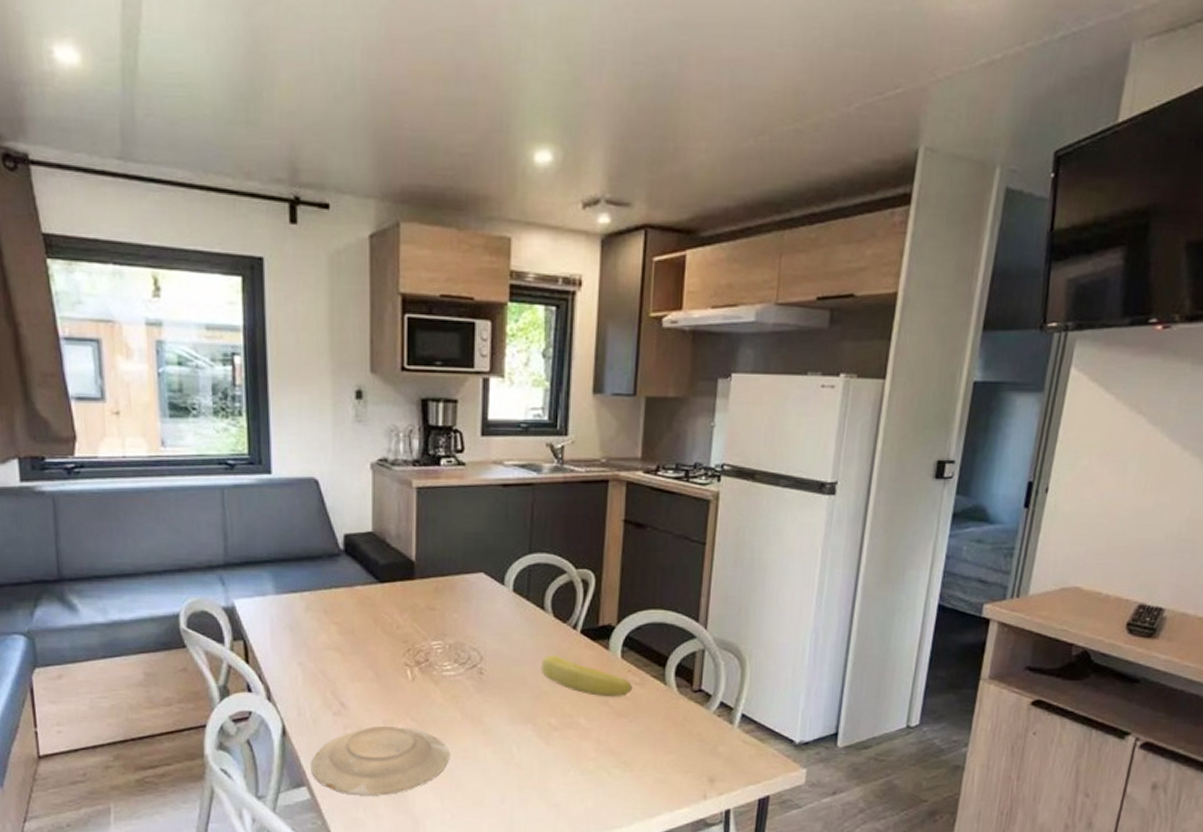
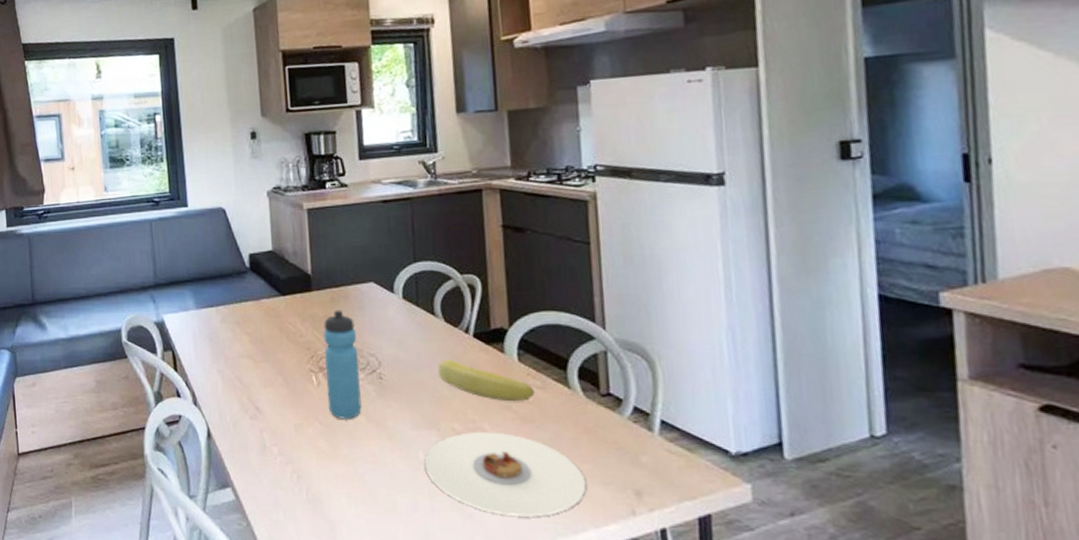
plate: present [311,725,449,796] -> none [233,429,359,499]
water bottle: none [422,601,460,715] -> present [323,310,362,419]
plate: none [517,726,668,804] -> present [424,431,587,517]

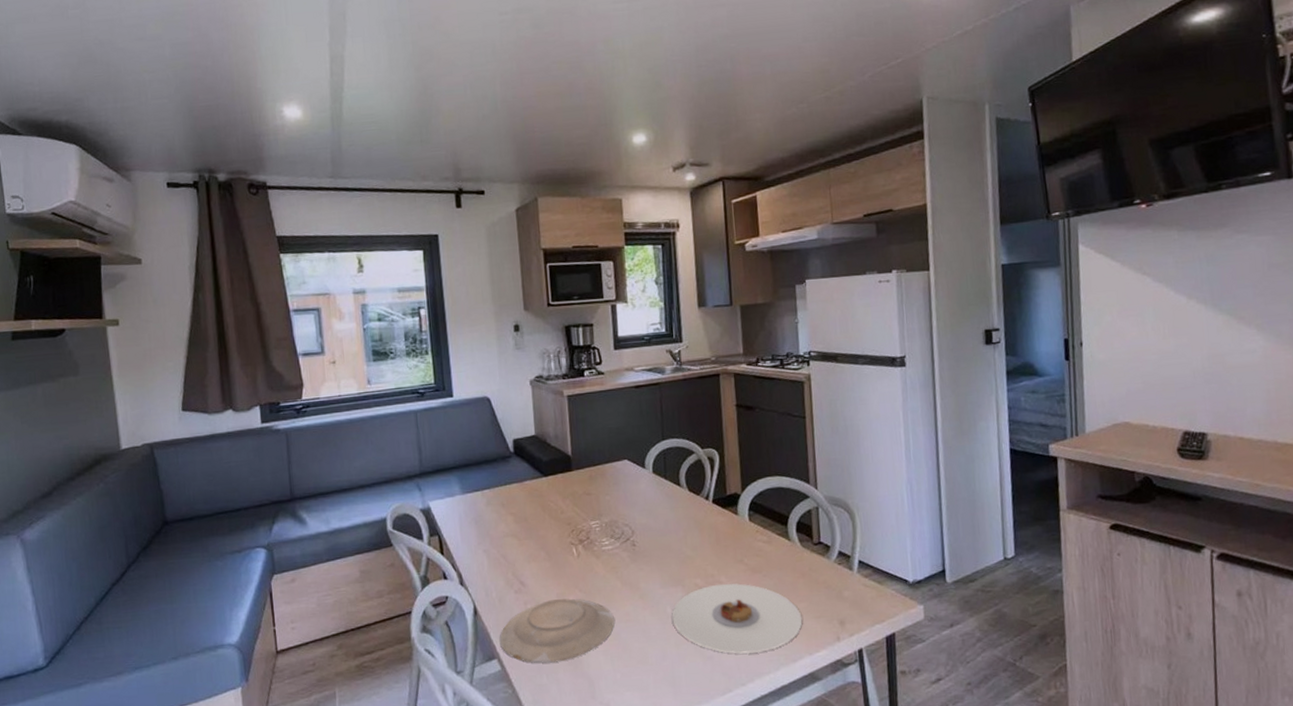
plate: none [233,429,359,499] -> present [499,598,615,664]
water bottle: present [323,310,362,419] -> none [582,486,618,585]
banana: present [437,358,534,402] -> none [683,523,762,556]

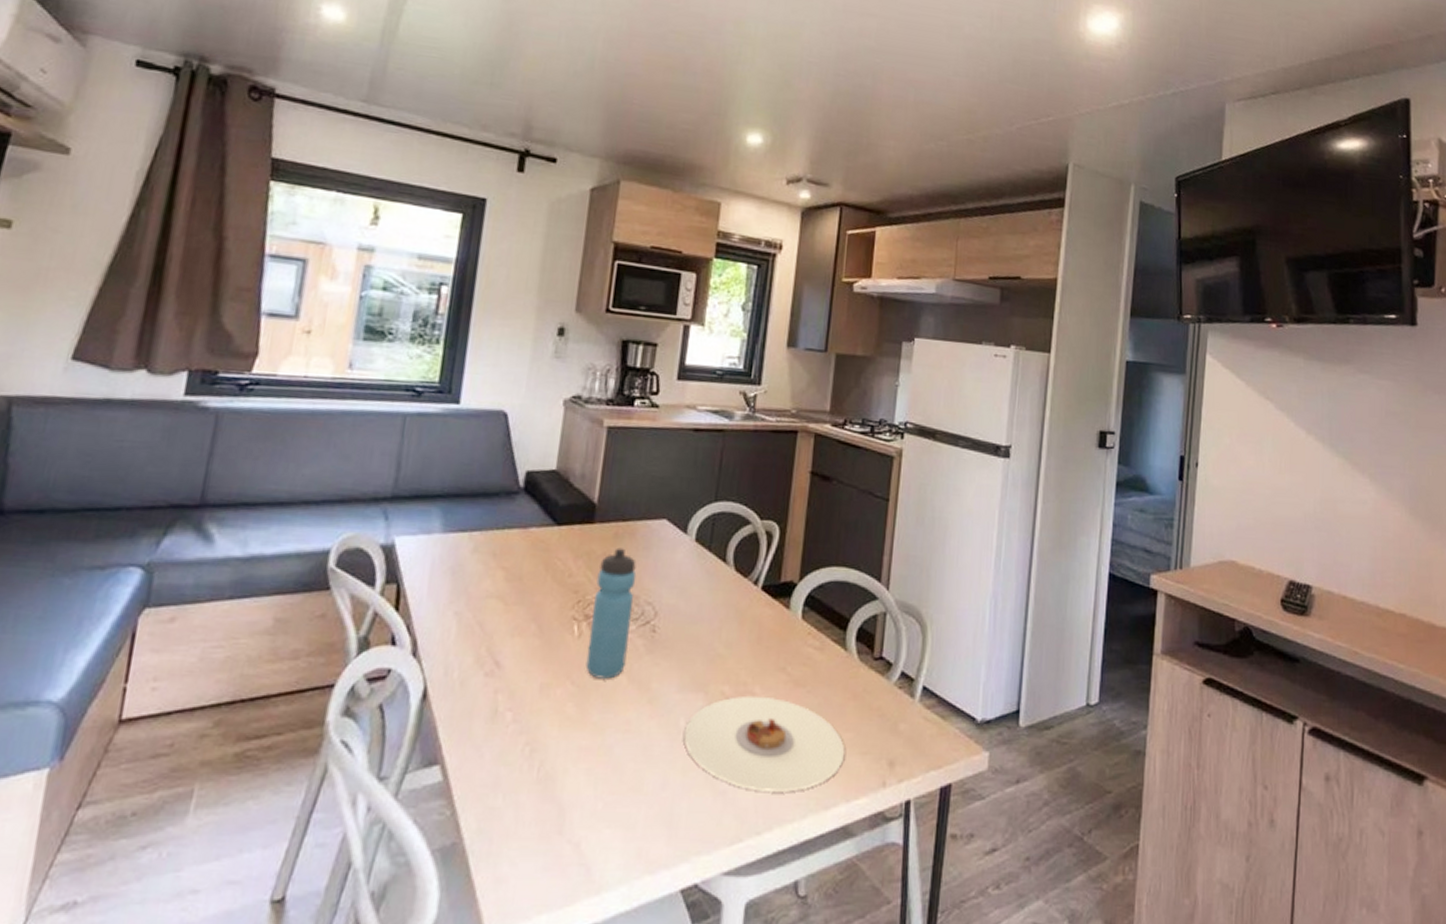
plate: present [499,598,615,664] -> none [448,690,610,779]
water bottle: none [582,486,618,585] -> present [586,547,637,679]

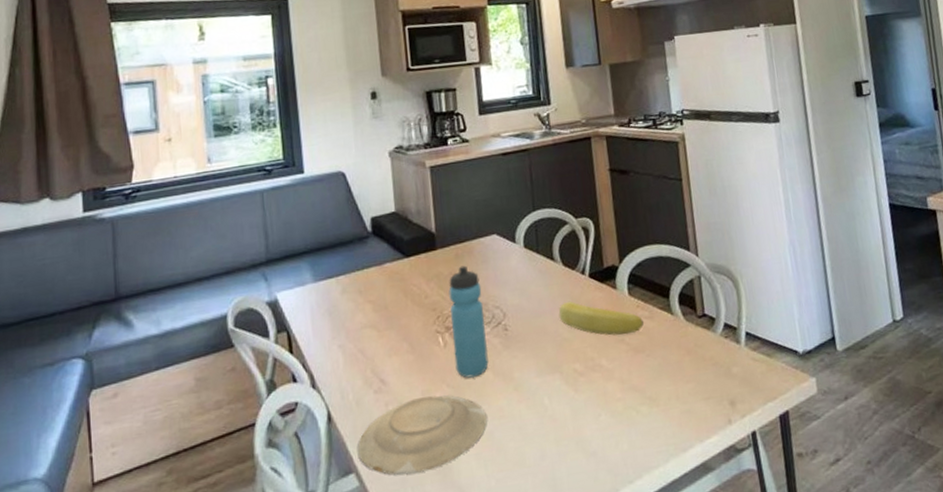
plate: none [448,690,610,779] -> present [357,395,487,476]
plate: present [683,695,845,792] -> none [550,366,691,447]
banana: none [717,612,812,664] -> present [558,301,644,336]

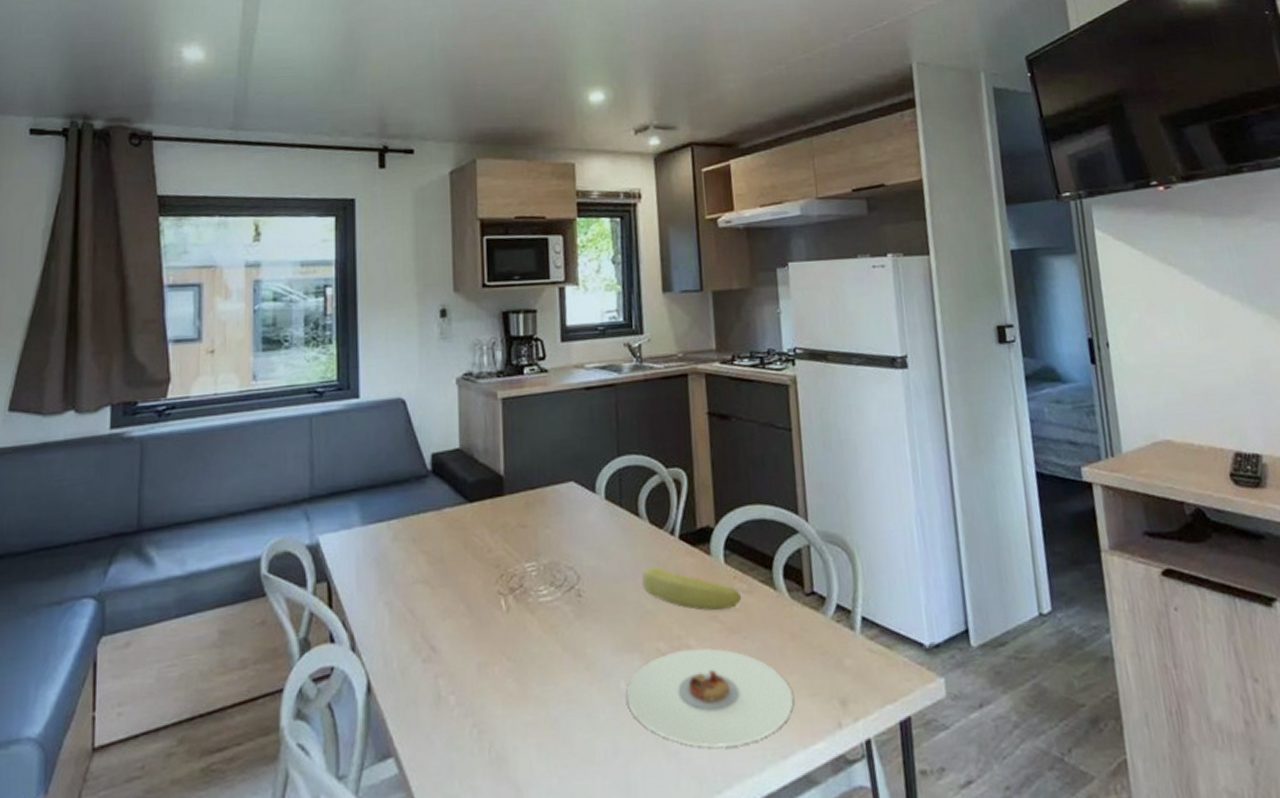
plate: present [357,395,487,476] -> none [398,669,552,765]
water bottle: present [448,265,489,378] -> none [515,516,558,651]
plate: none [550,366,691,447] -> present [626,648,794,748]

